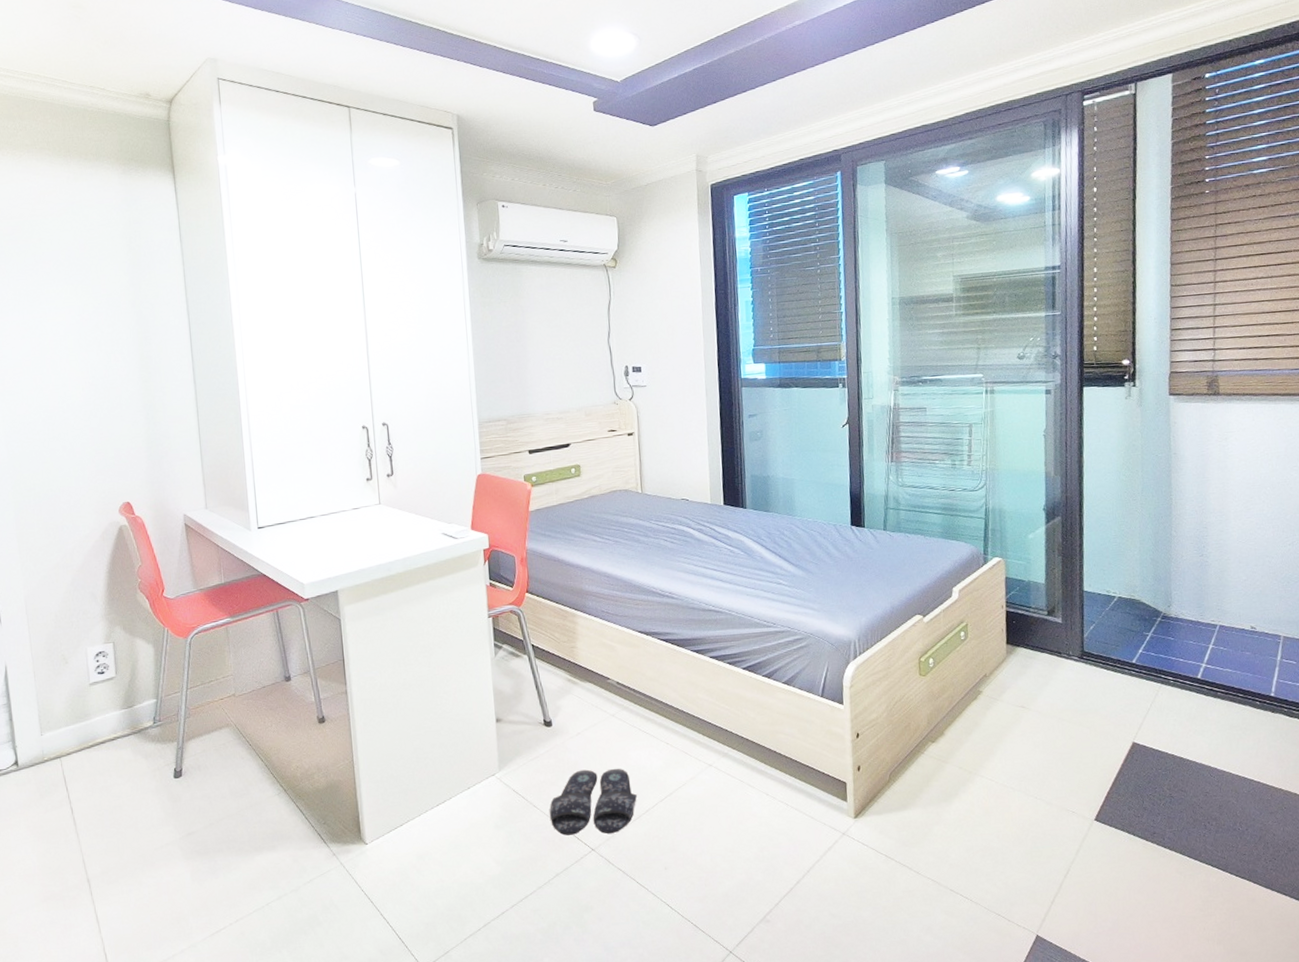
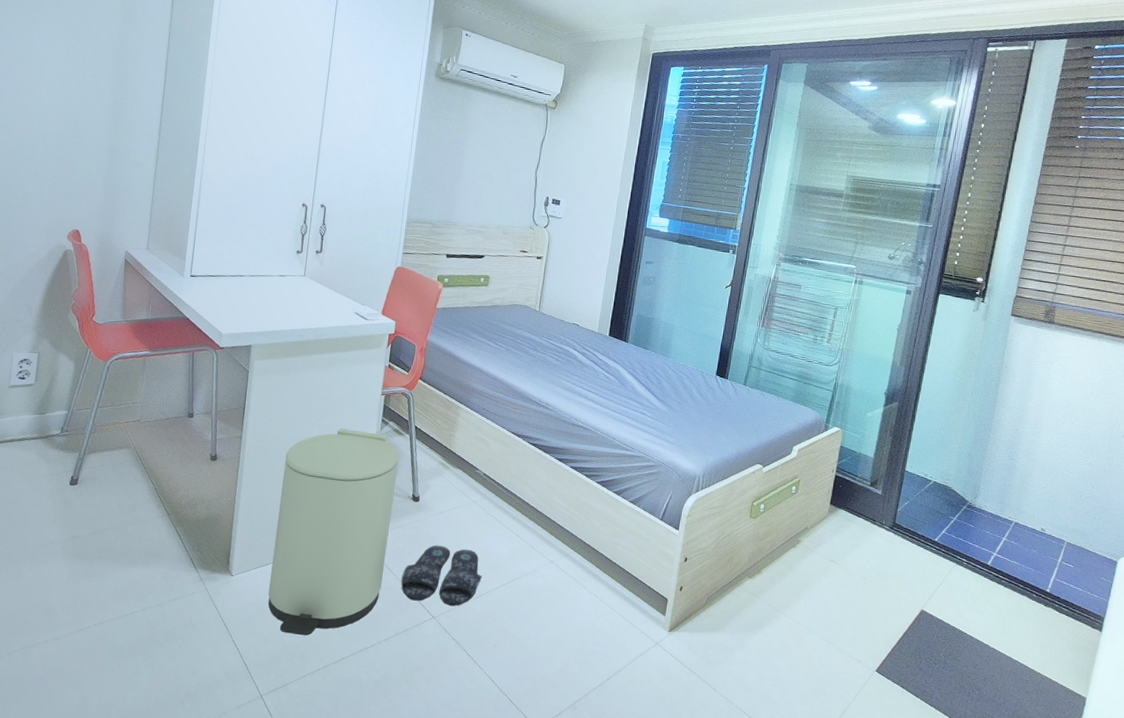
pedal bin: none [398,660,530,896] -> present [268,428,399,636]

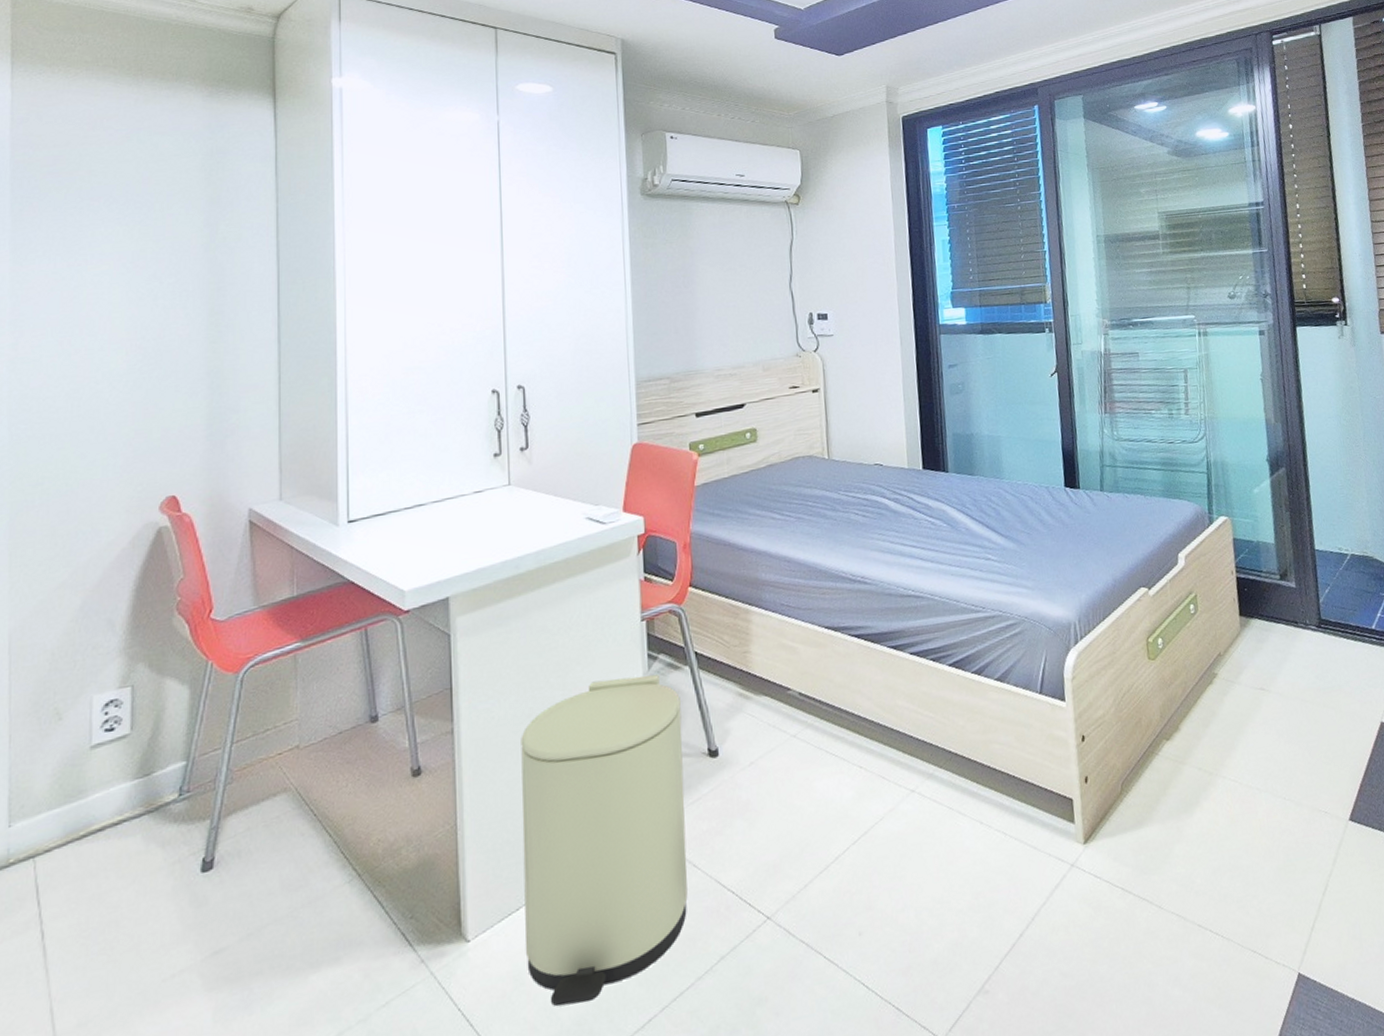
slippers: present [401,545,483,606] -> none [714,804,825,902]

